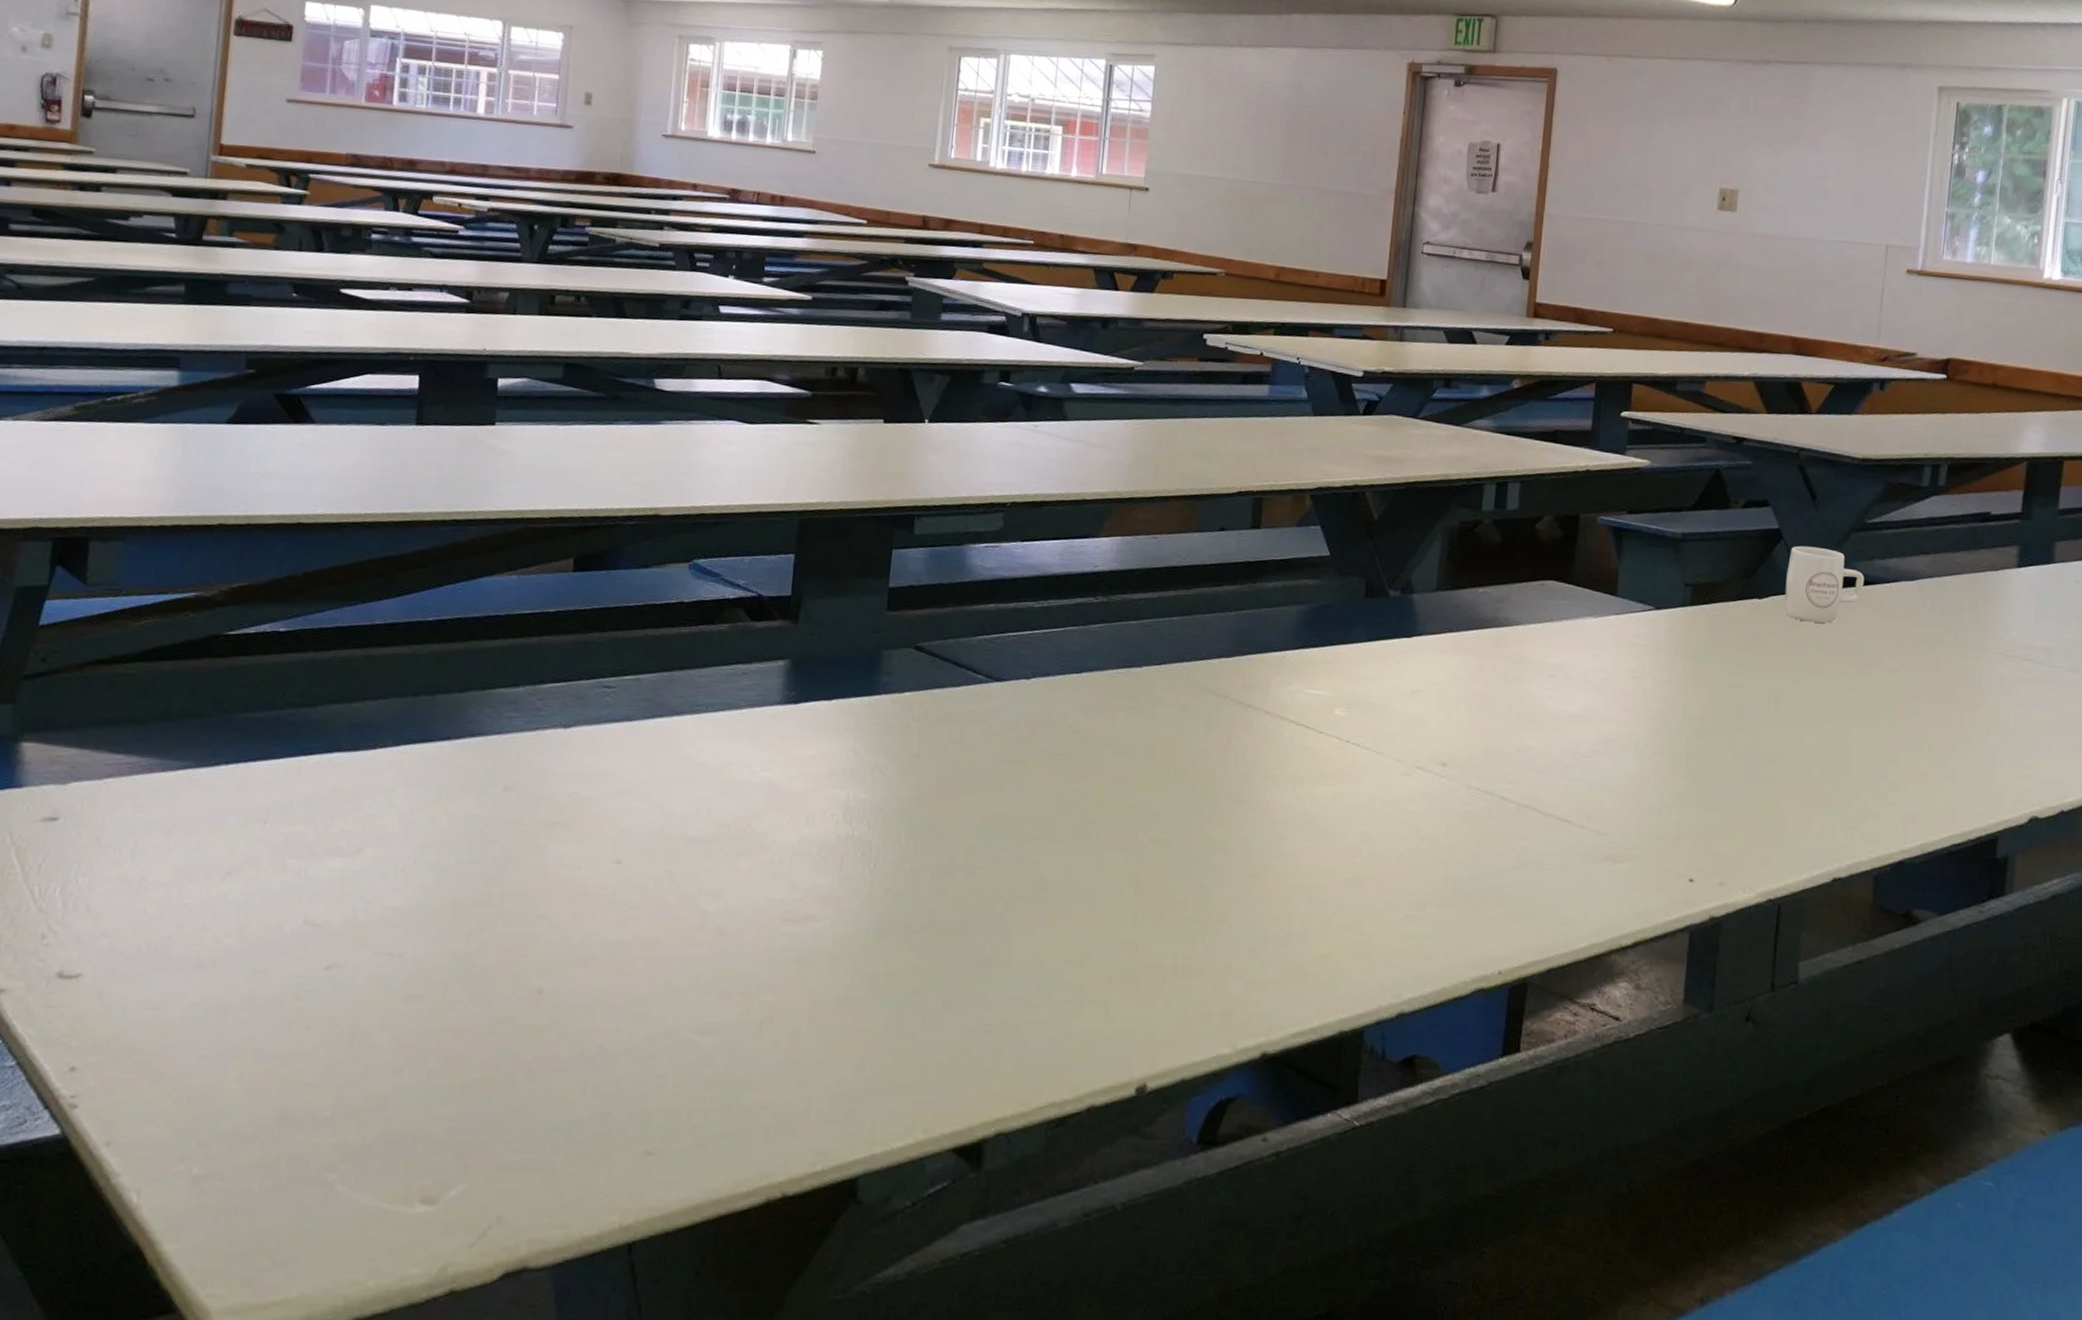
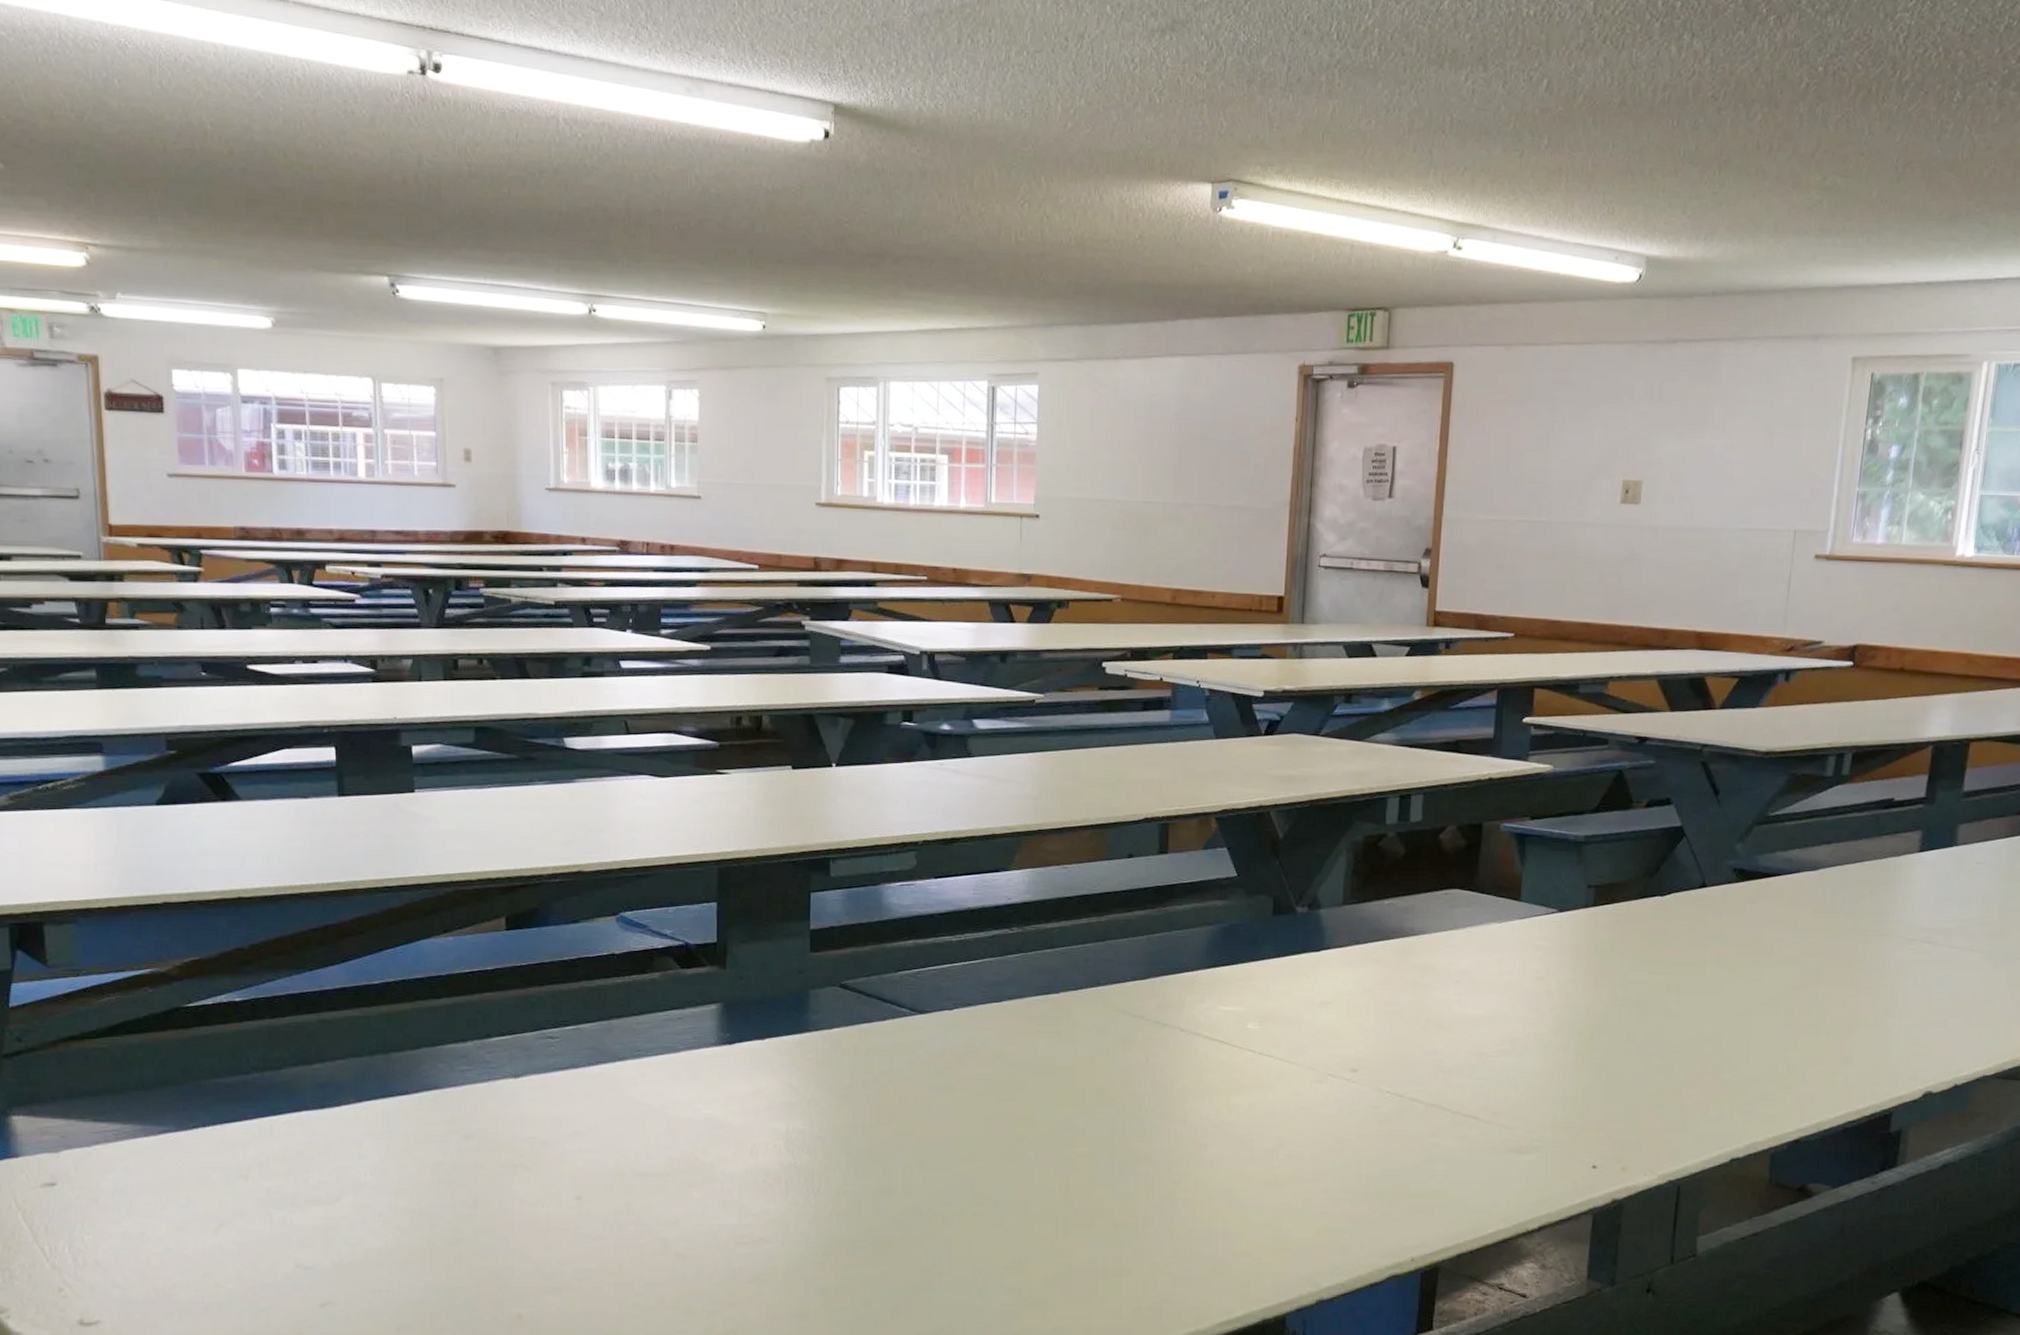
mug: present [1785,545,1865,624] -> none [1686,842,1766,917]

